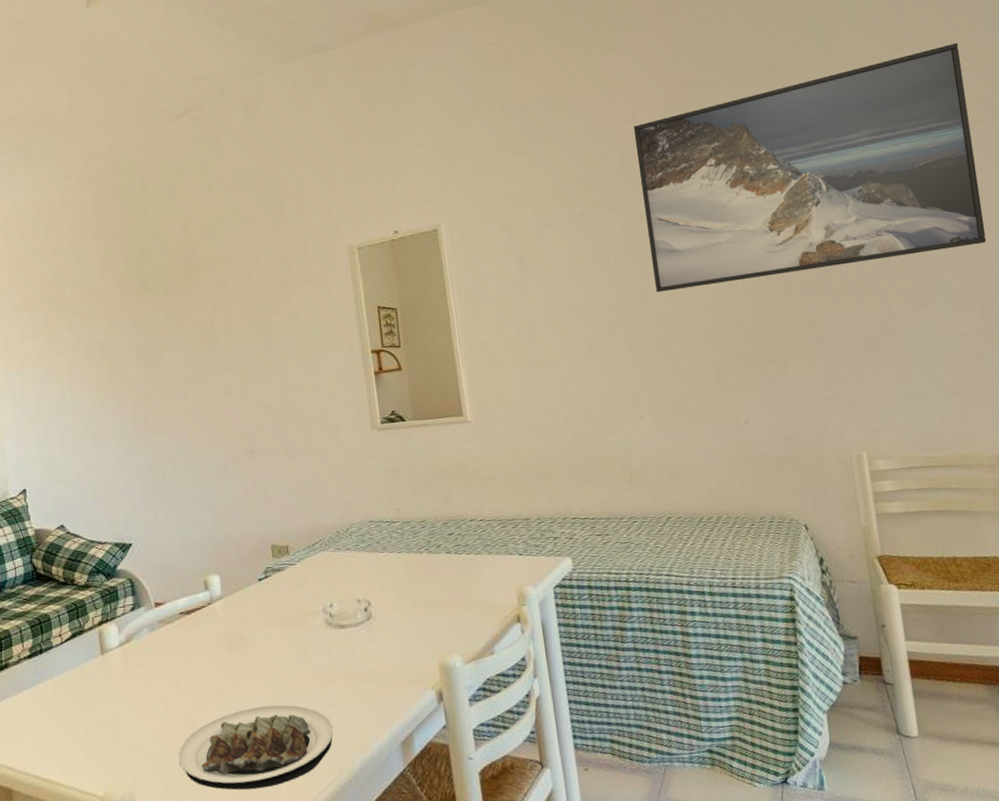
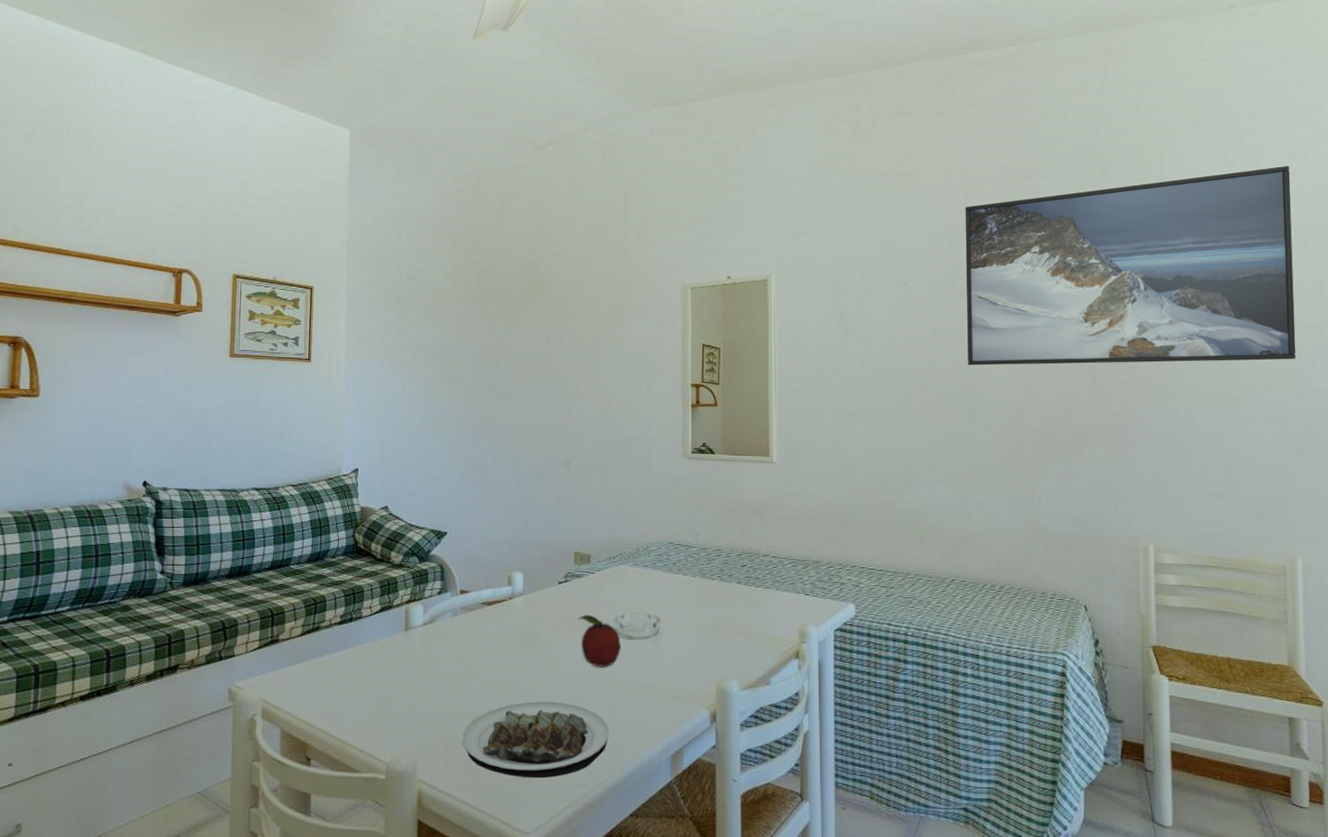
fruit: none [284,608,335,663] -> present [577,614,622,668]

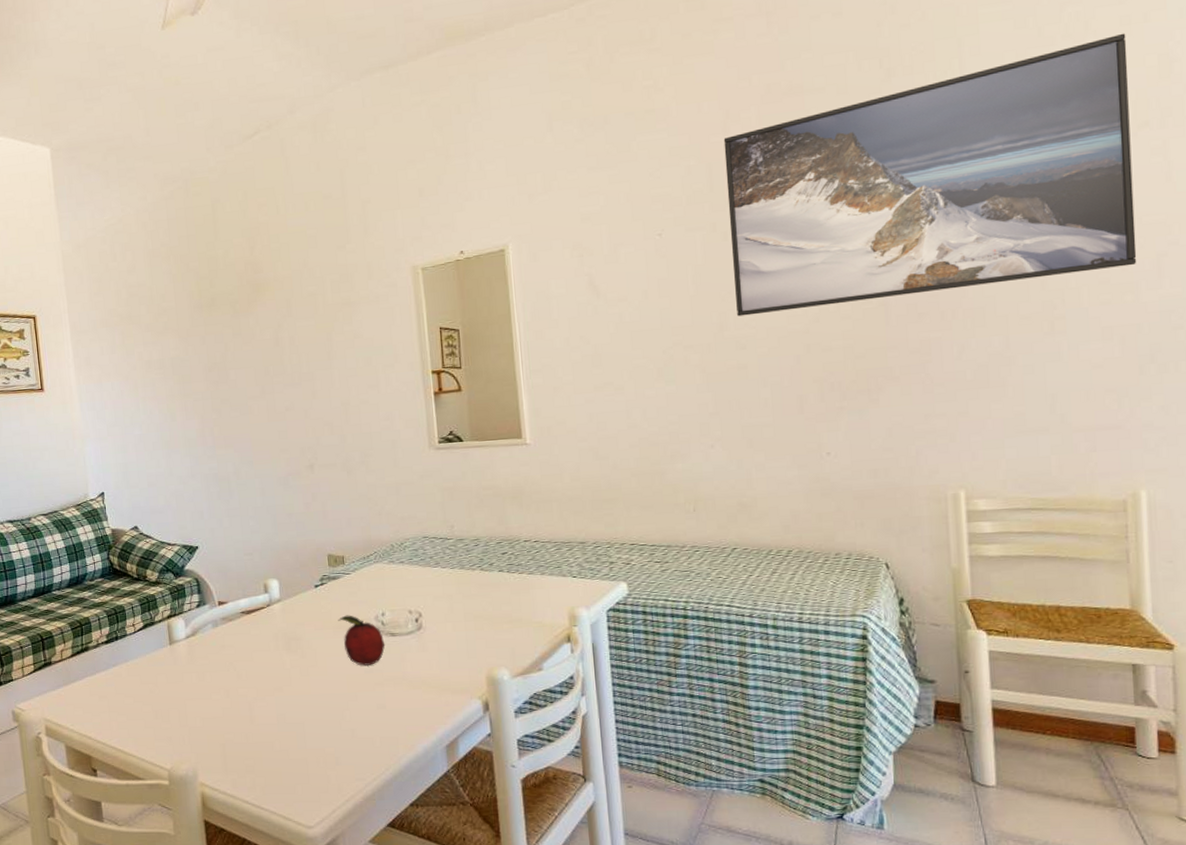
plate: present [462,701,609,779] -> none [237,702,381,776]

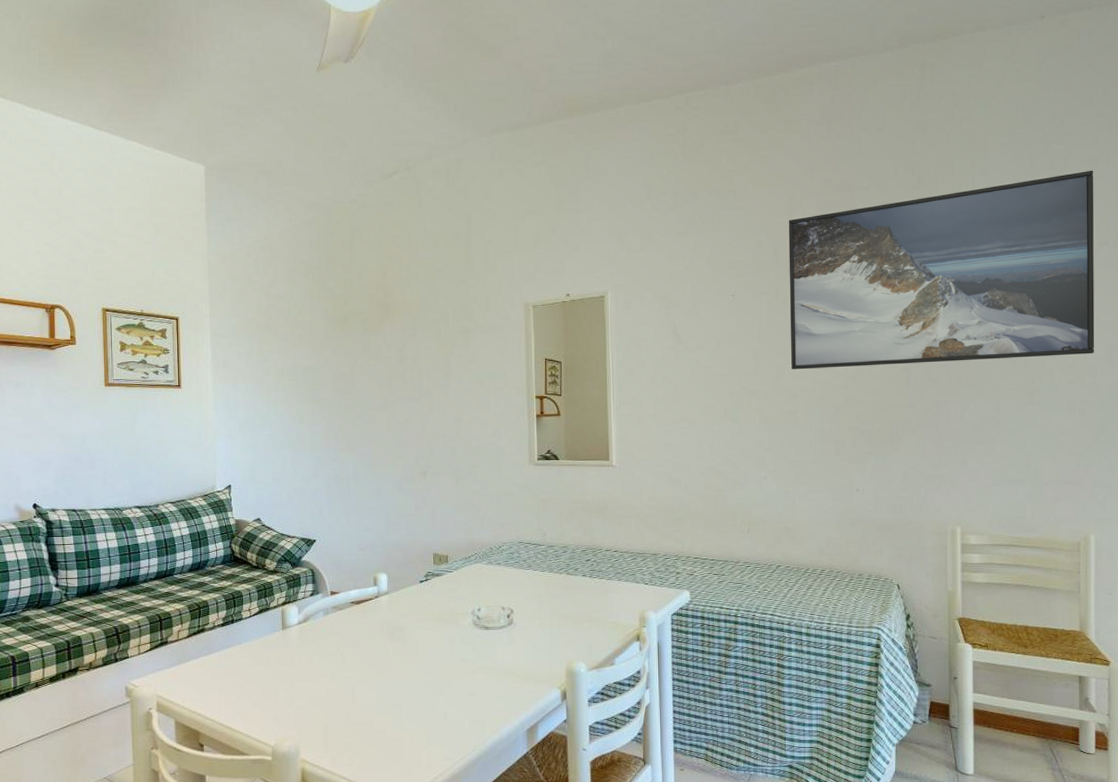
fruit: present [338,615,385,667] -> none [438,609,479,656]

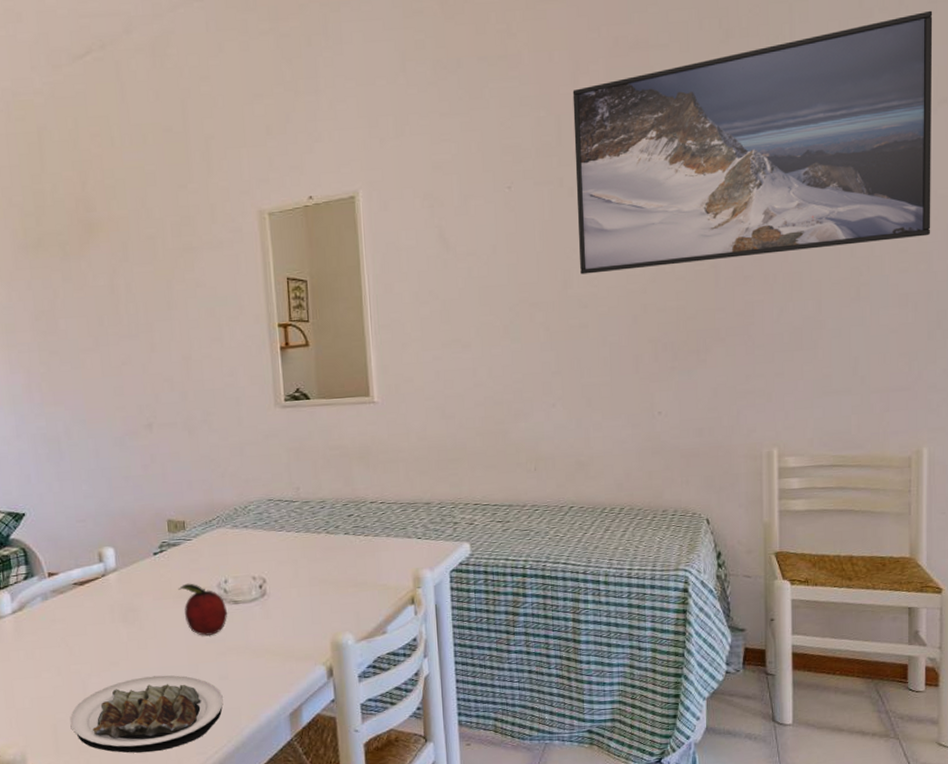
plate: none [339,687,471,755] -> present [69,675,223,753]
fruit: none [438,609,479,656] -> present [178,583,228,636]

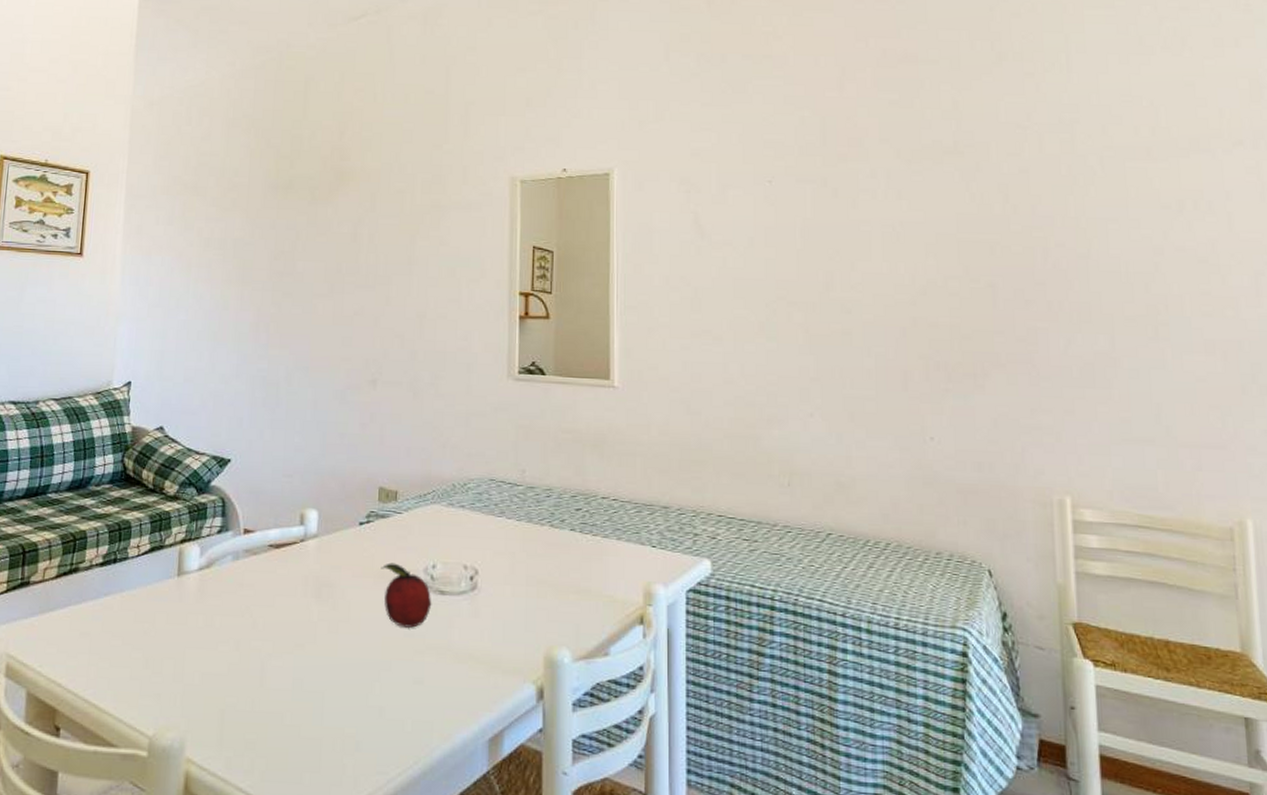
plate: present [69,675,223,753] -> none [240,667,415,763]
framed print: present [572,10,933,275] -> none [838,54,1236,280]

